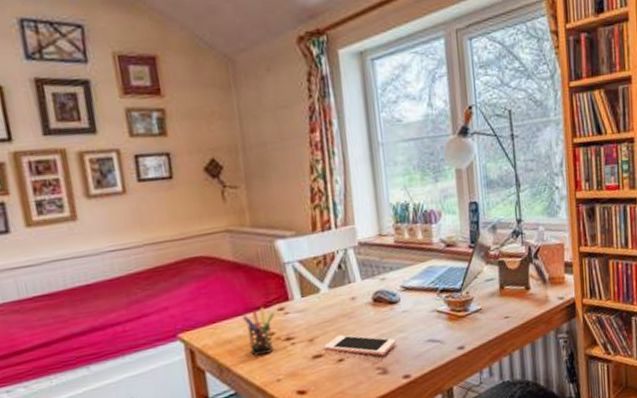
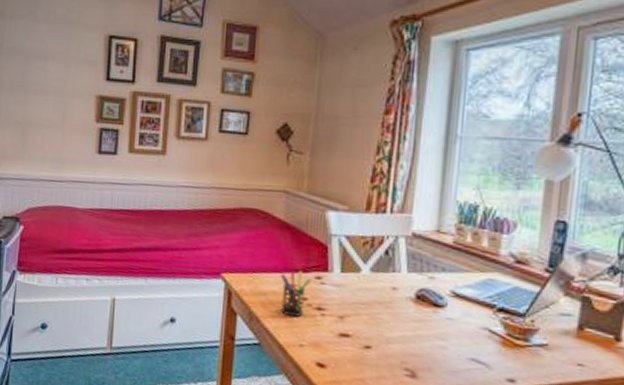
cell phone: present [324,334,396,356] -> none [353,320,433,358]

